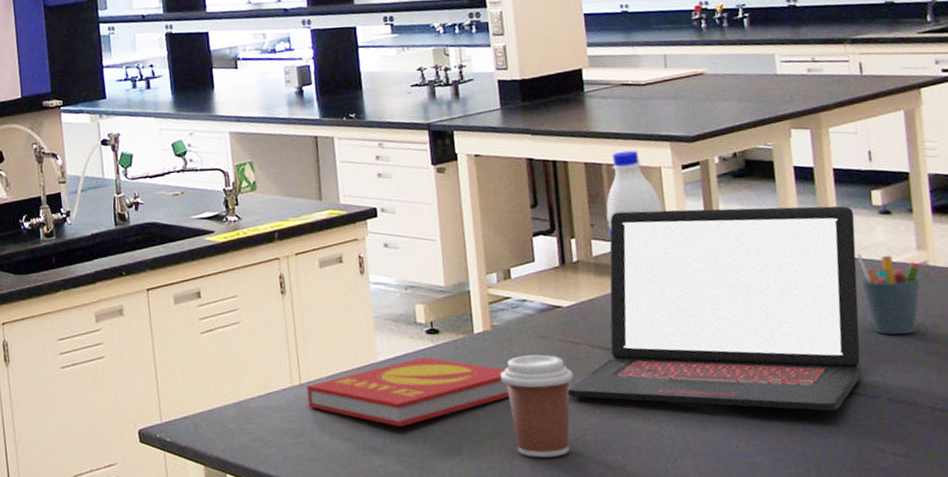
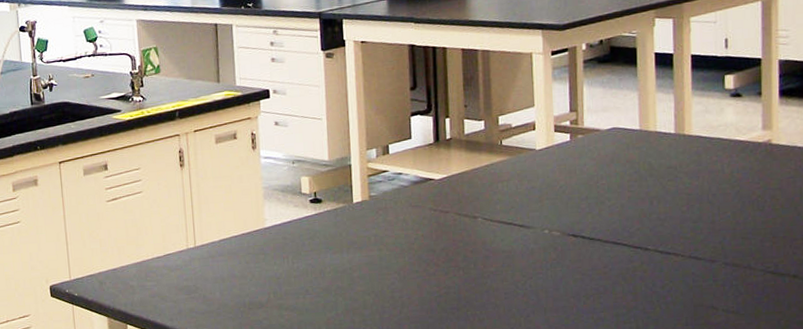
book: present [306,357,510,427] -> none [200,223,383,285]
coffee cup: present [500,354,573,458] -> none [375,221,441,312]
laptop: present [567,206,863,411] -> none [434,89,708,273]
water bottle: present [606,150,663,237] -> none [479,37,531,117]
pen holder: present [856,253,921,335] -> none [706,132,765,206]

